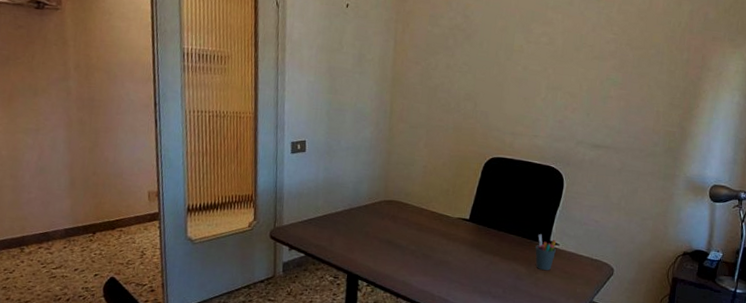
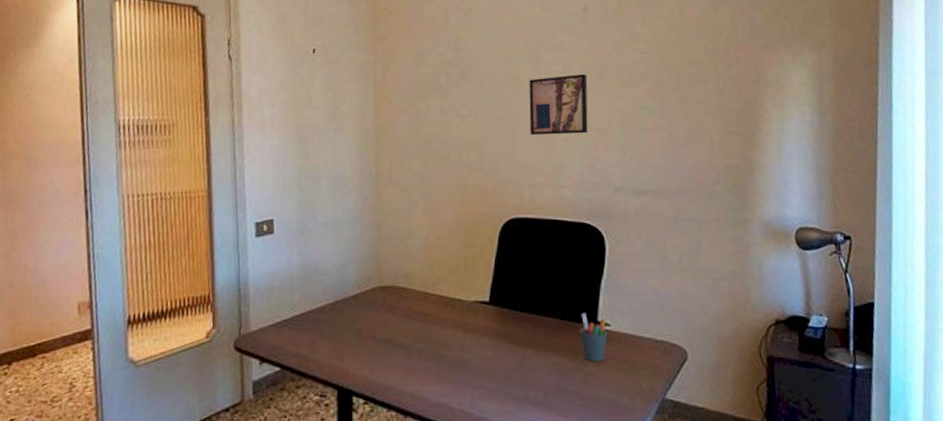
wall art: none [516,46,568,96] -> present [529,74,588,136]

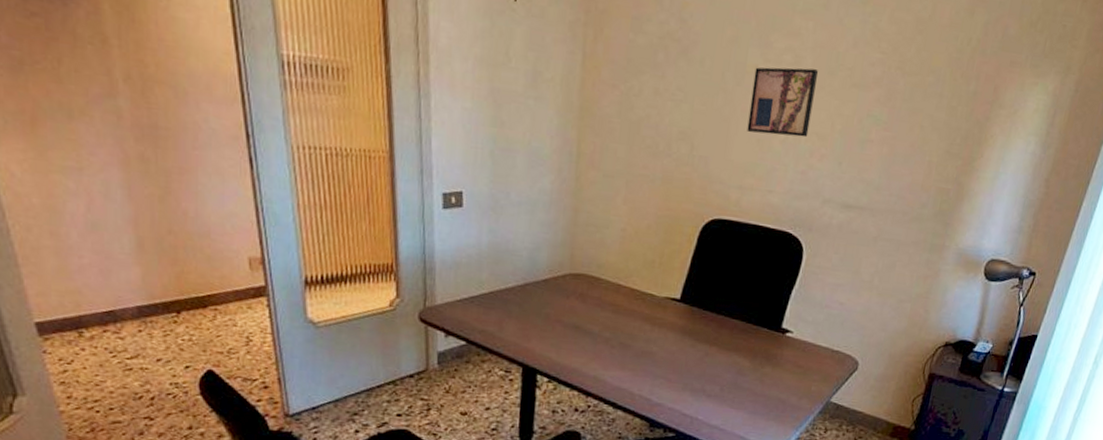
pen holder: present [580,313,607,362] -> none [762,319,790,365]

